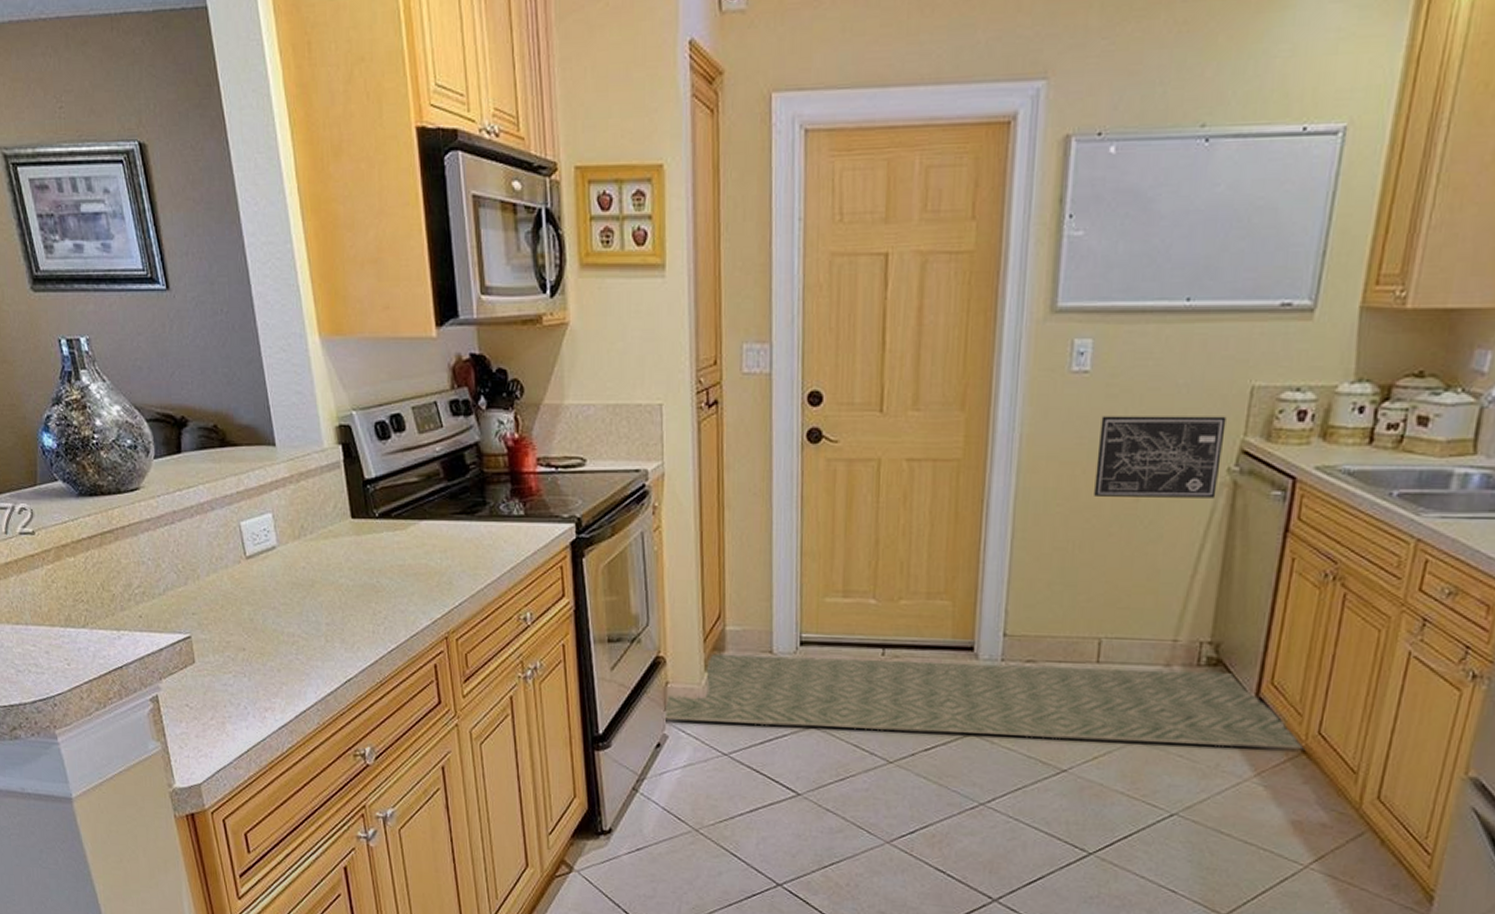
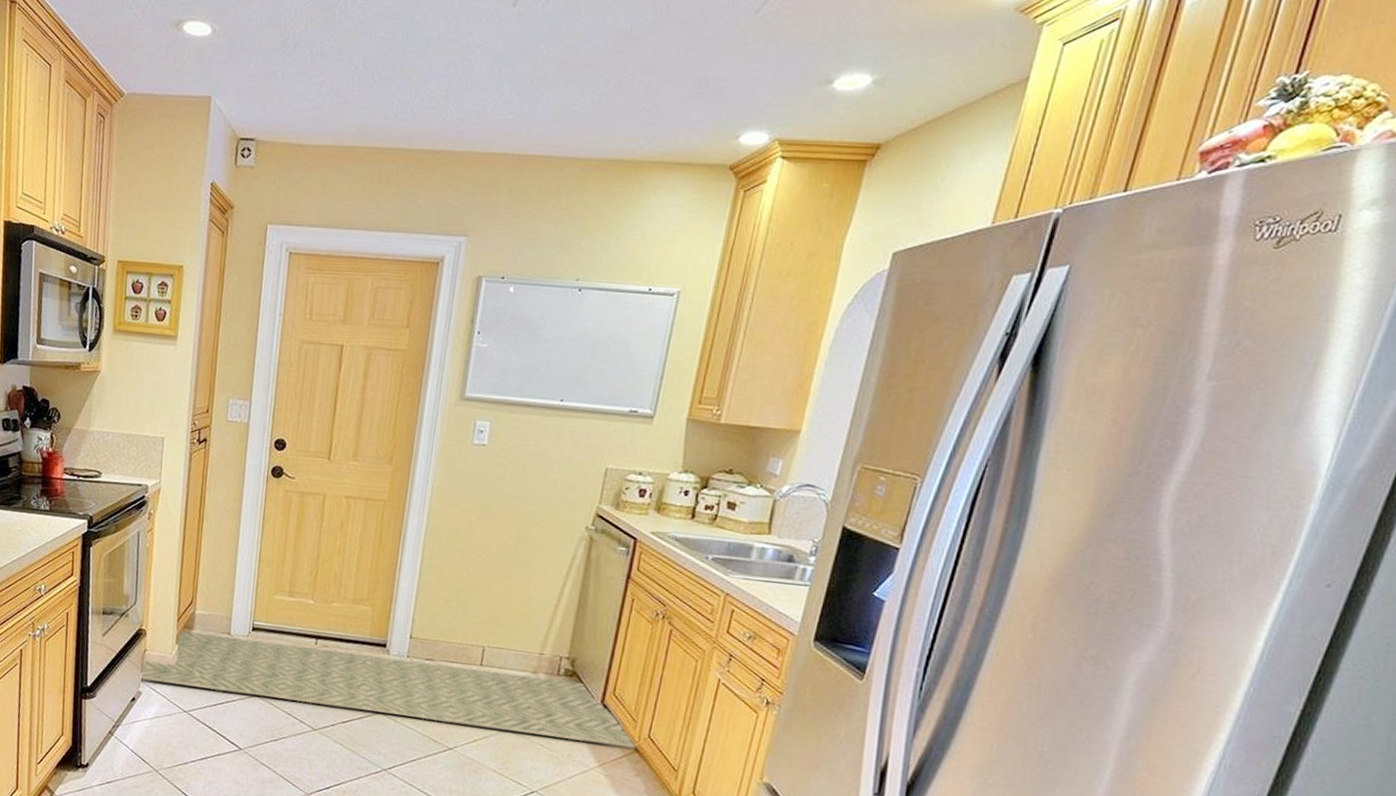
wall art: present [1094,416,1227,498] -> none [485,478,587,548]

